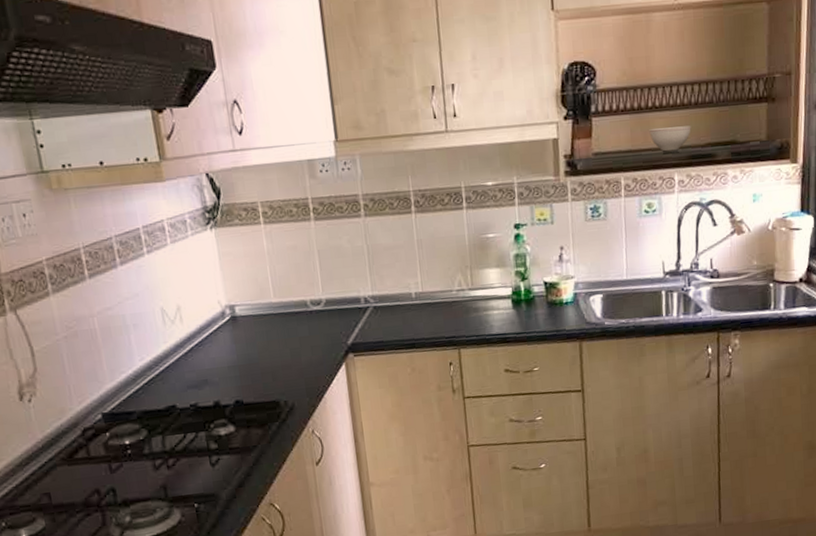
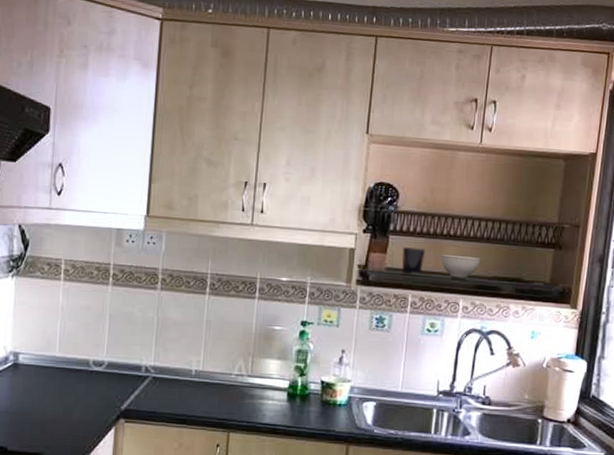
mug: none [607,126,633,158] -> present [401,247,426,277]

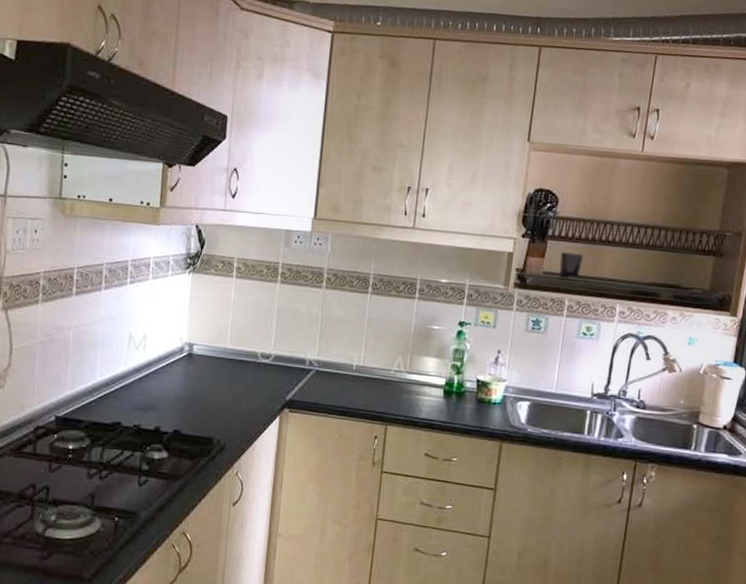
bowl: present [441,255,481,281] -> none [599,260,639,286]

